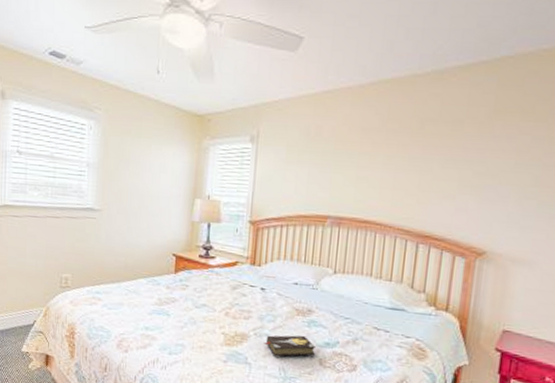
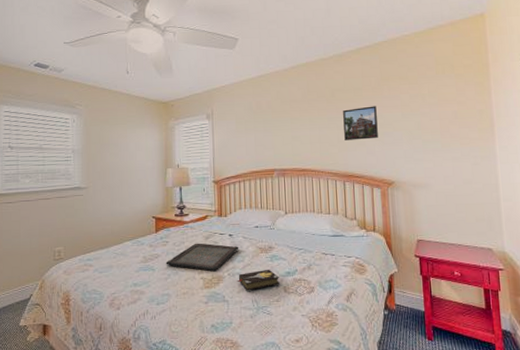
serving tray: none [183,292,271,327] -> present [166,243,239,271]
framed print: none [427,147,480,192] -> present [343,106,378,140]

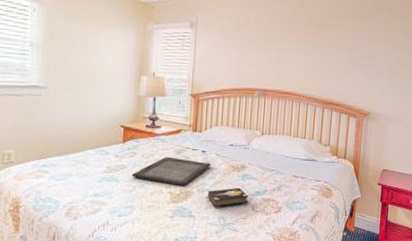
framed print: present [343,106,378,140] -> none [329,35,364,69]

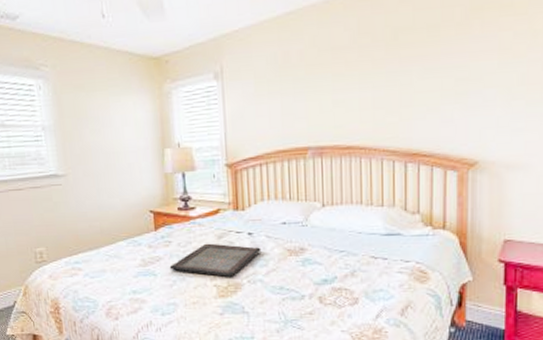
hardback book: present [206,187,249,209] -> none [259,275,313,303]

